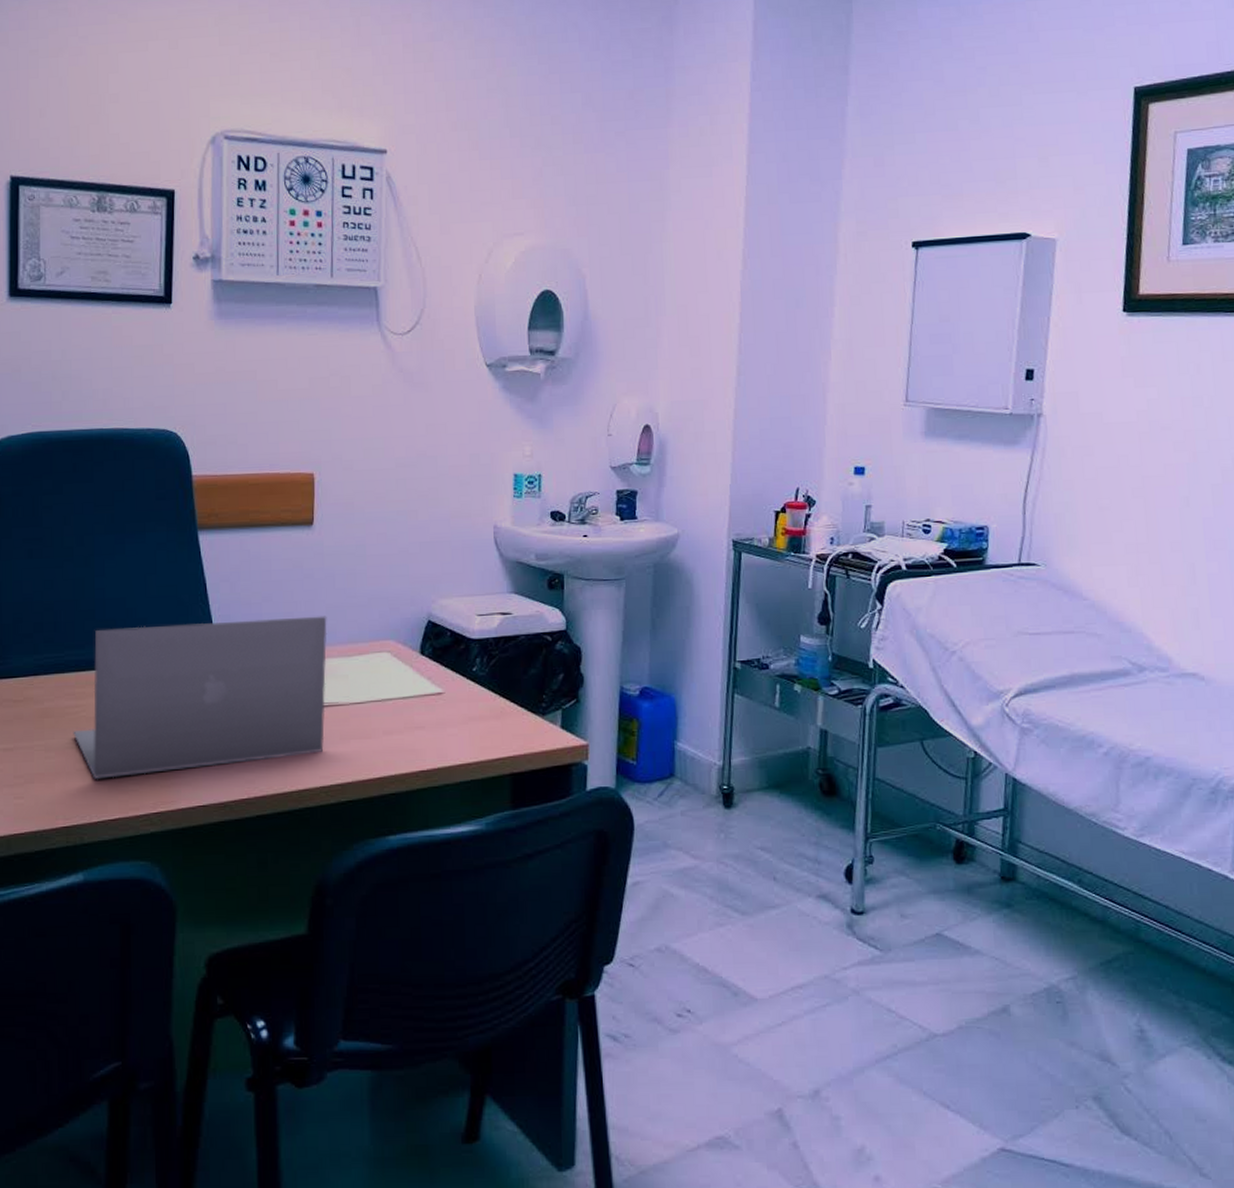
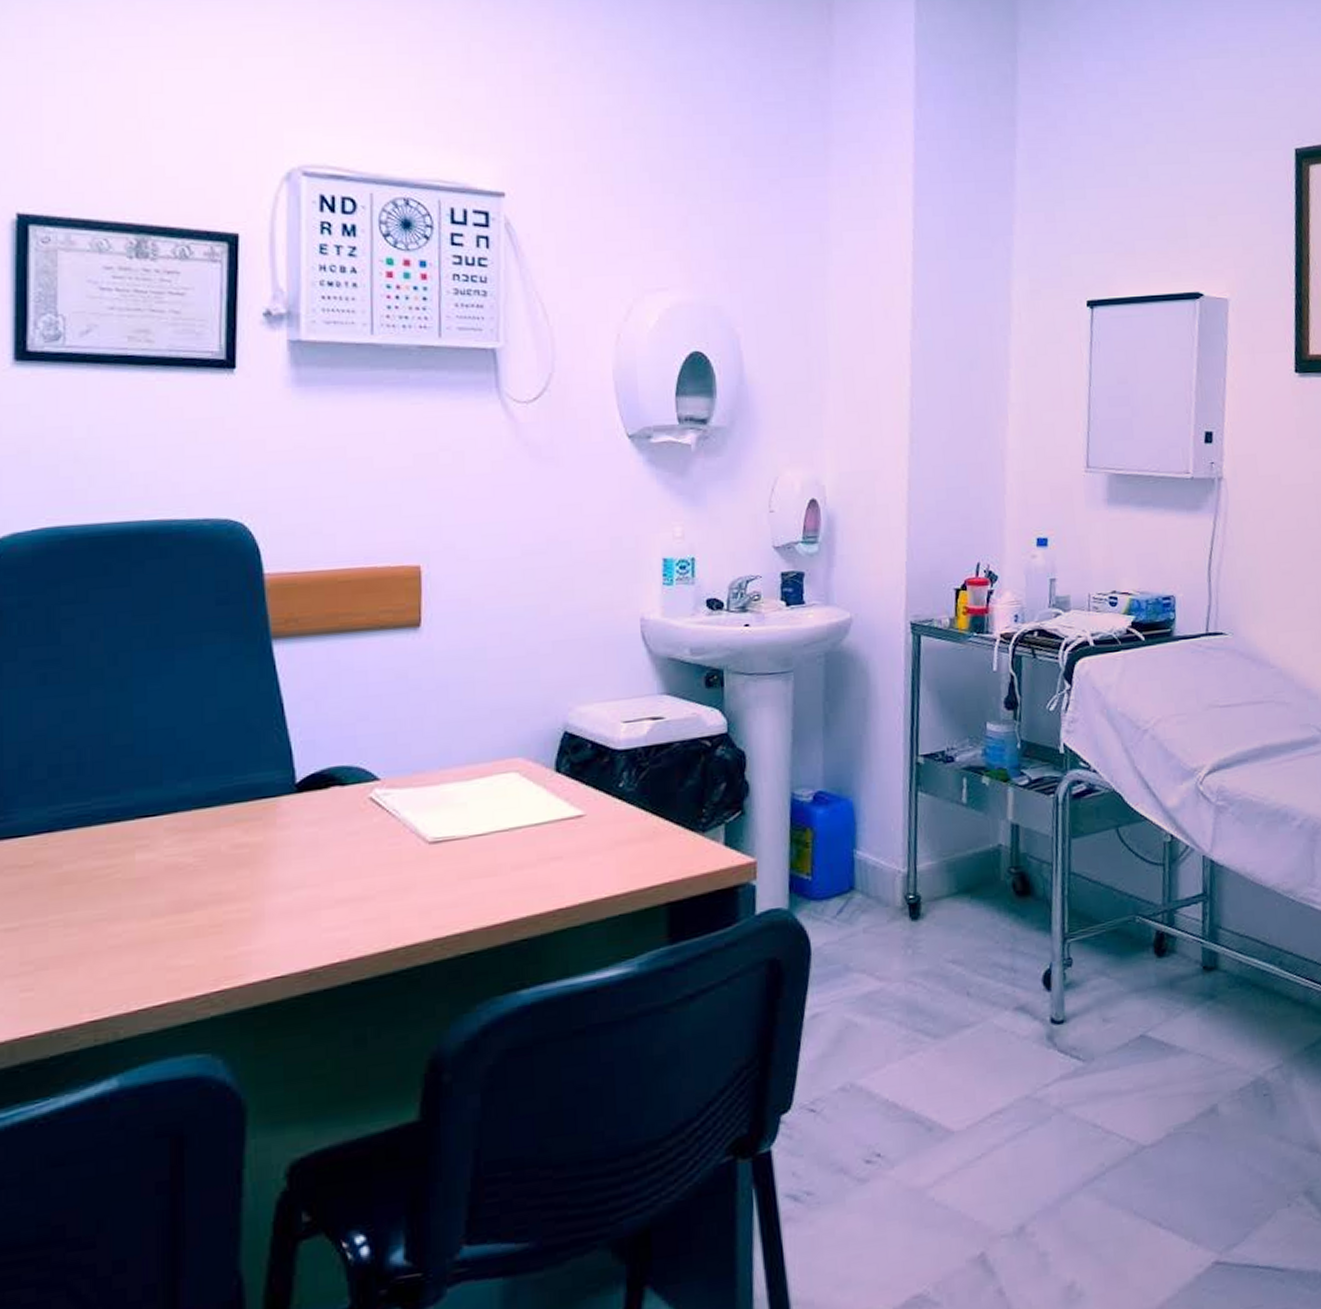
laptop: present [73,616,327,780] -> none [103,734,440,958]

